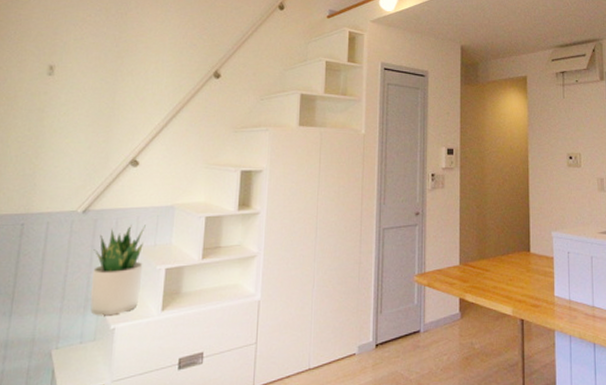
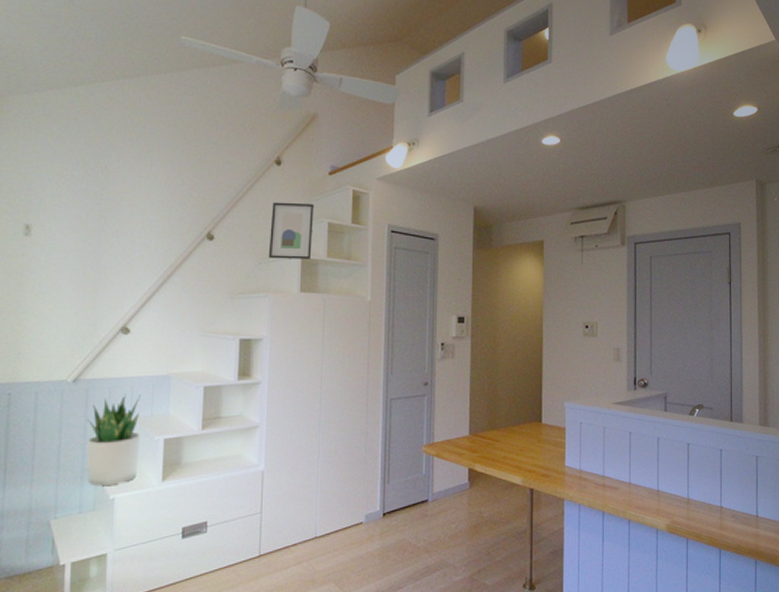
picture frame: none [270,43,314,96] -> present [268,202,315,260]

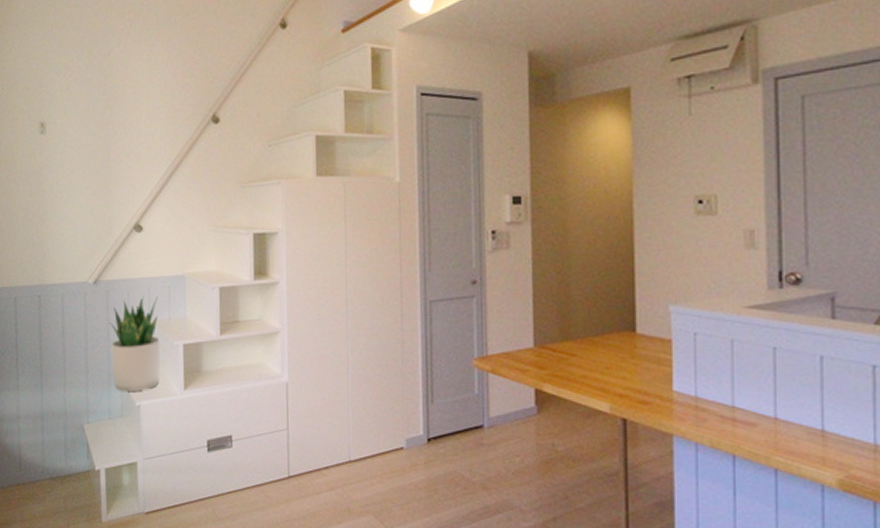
picture frame: present [268,202,315,260] -> none [278,70,328,140]

